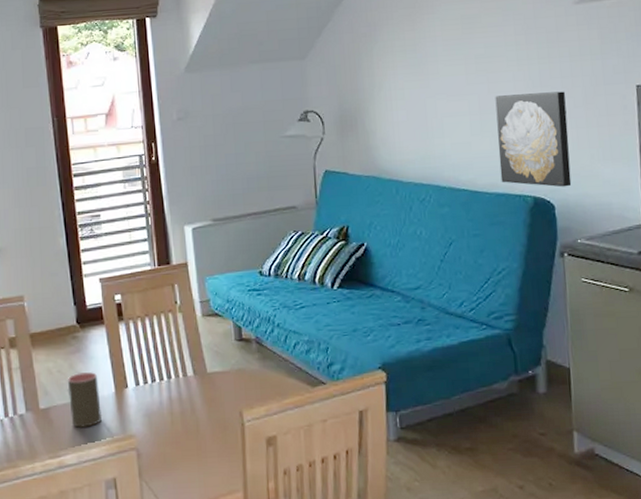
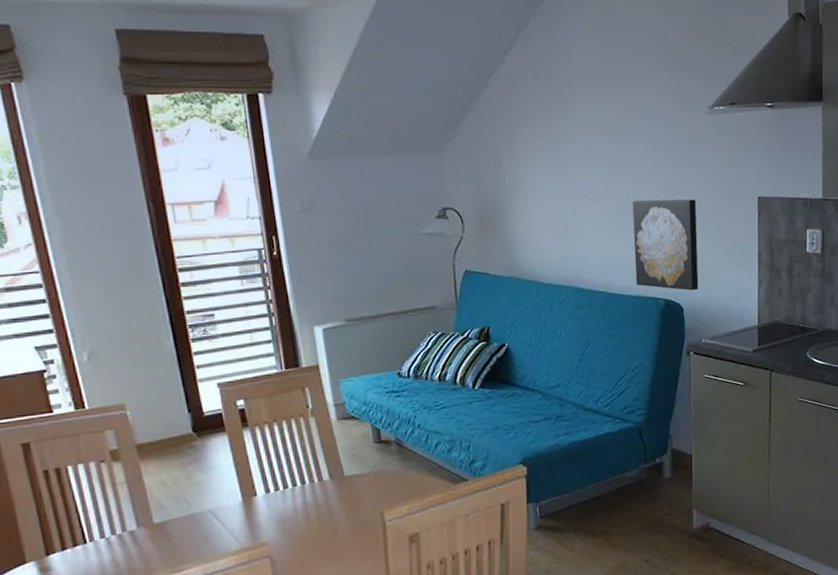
cup: present [67,372,103,428] -> none [185,482,229,540]

